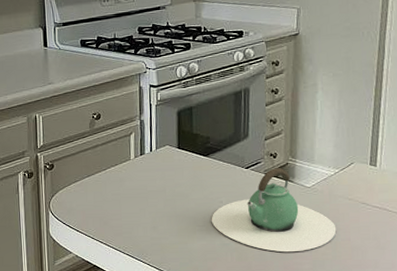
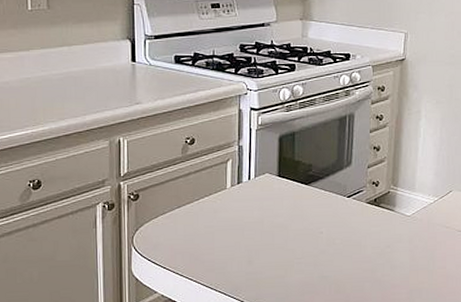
teapot: present [211,168,337,253] -> none [310,196,434,283]

